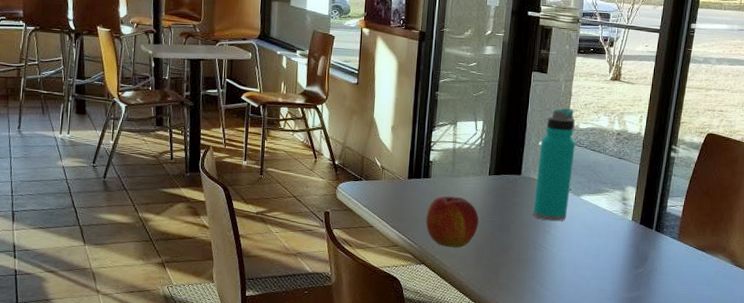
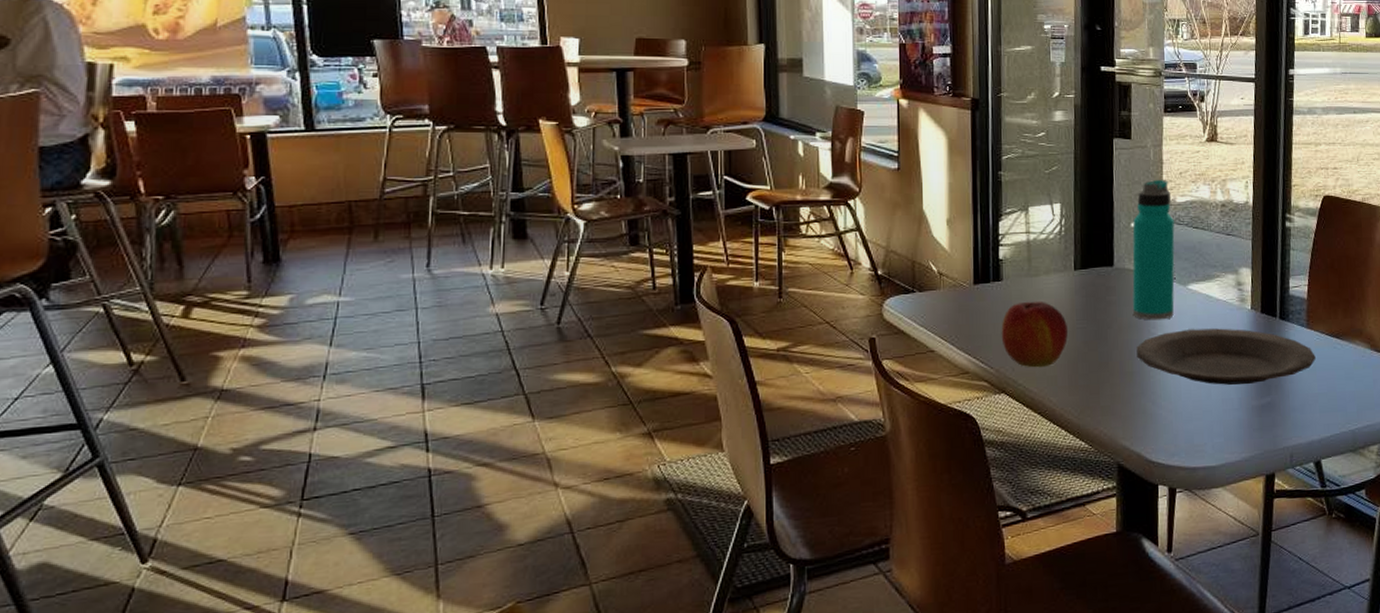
plate: none [532,231,682,280] -> present [1136,328,1316,385]

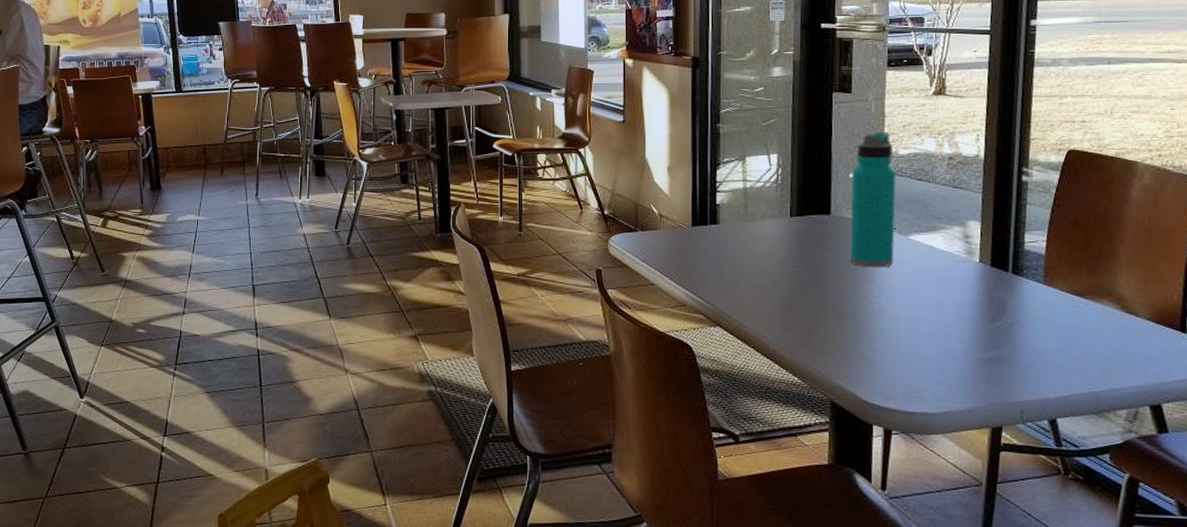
apple: present [1001,301,1068,368] -> none [717,244,782,306]
plate: present [1136,328,1316,385] -> none [853,279,1053,336]

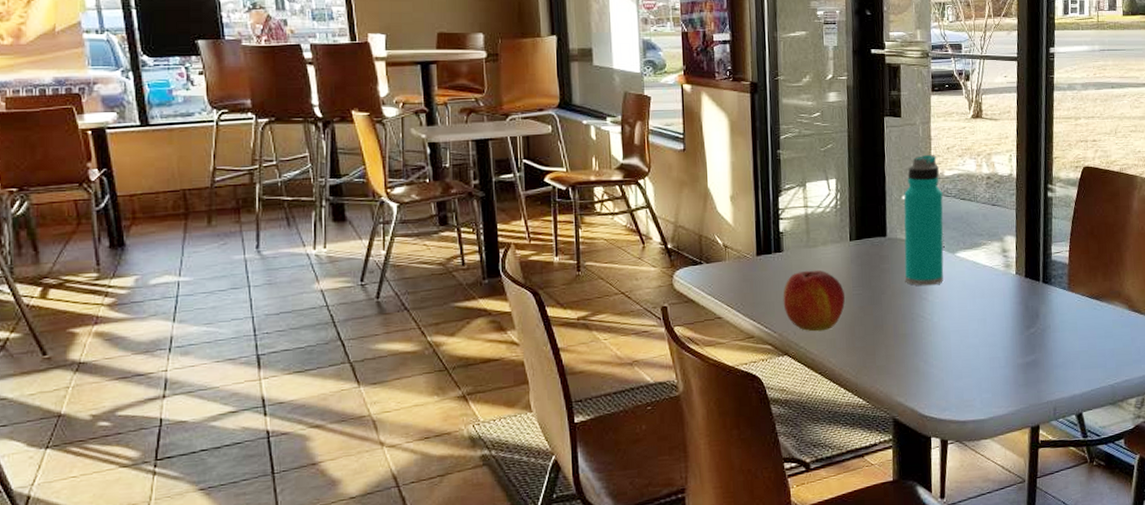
apple: none [717,244,782,306] -> present [783,269,845,332]

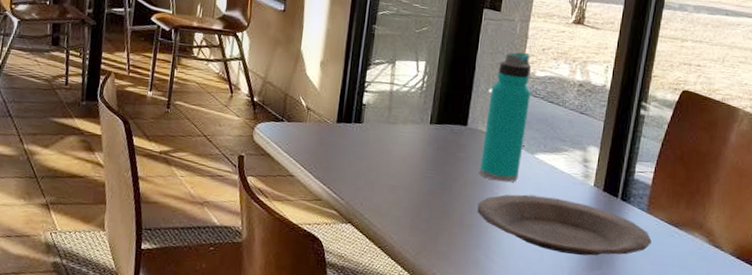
apple: present [783,269,845,332] -> none [354,145,416,207]
plate: none [909,292,1077,345] -> present [477,194,652,256]

